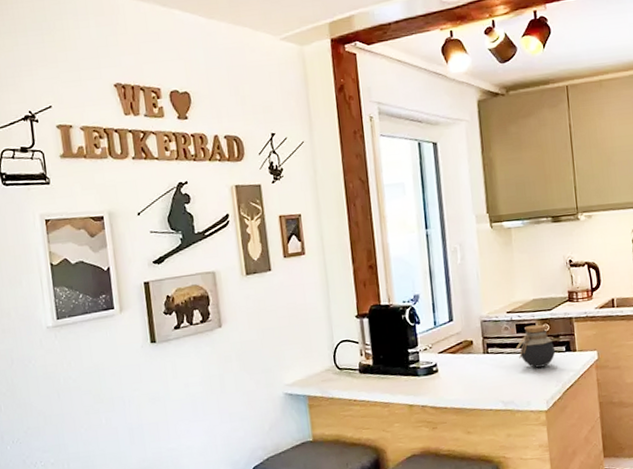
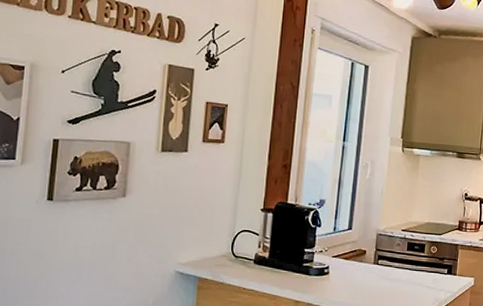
jar: present [516,324,556,368] -> none [403,245,439,285]

